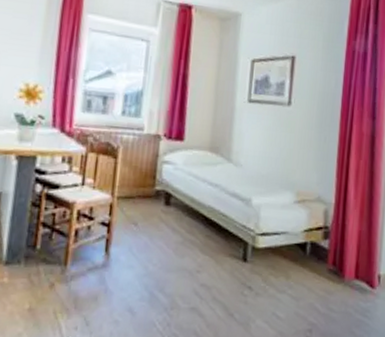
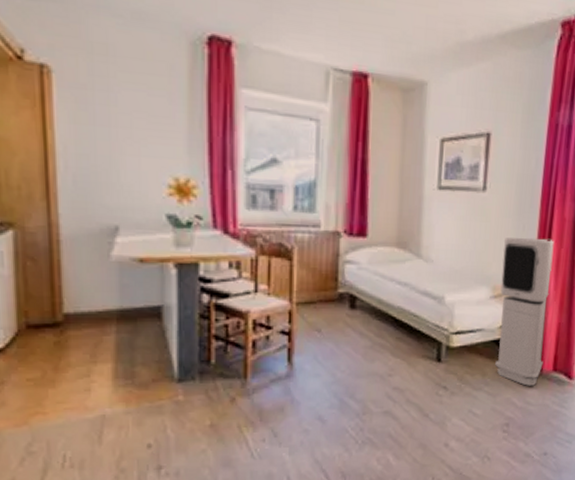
air purifier: none [298,148,354,292] -> present [495,238,554,386]

